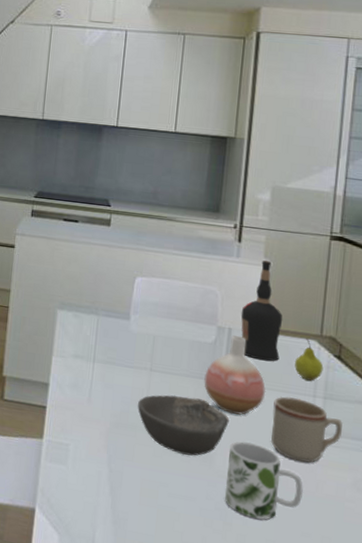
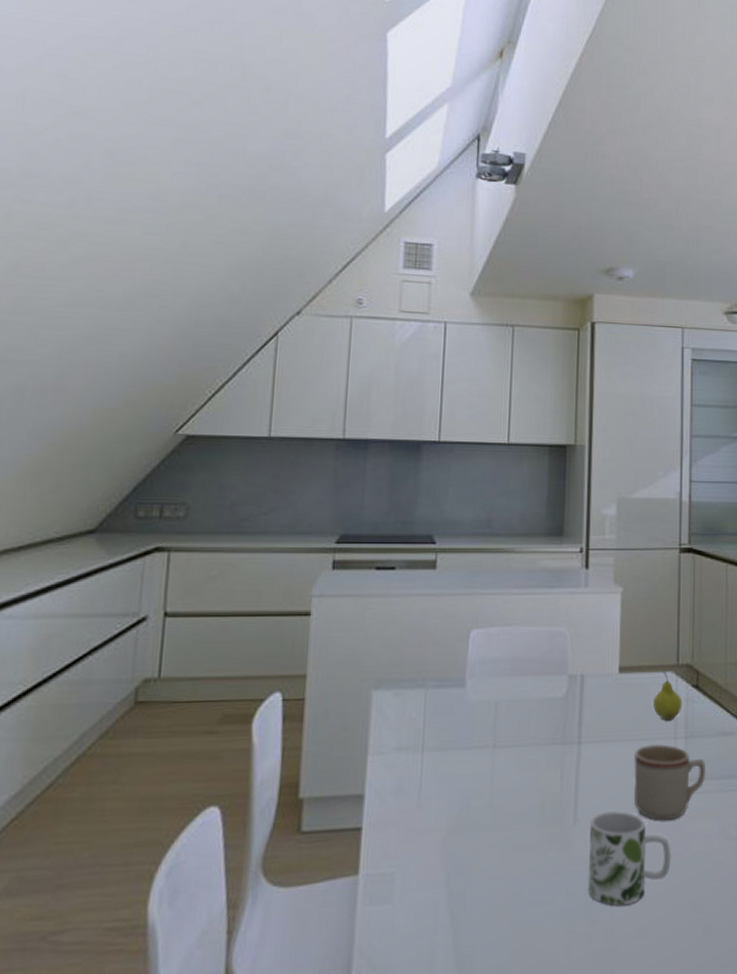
bowl: present [138,395,229,456] -> none [480,770,588,848]
vase: present [204,334,266,415] -> none [557,682,626,781]
liquor bottle: present [241,260,283,361] -> none [593,587,638,707]

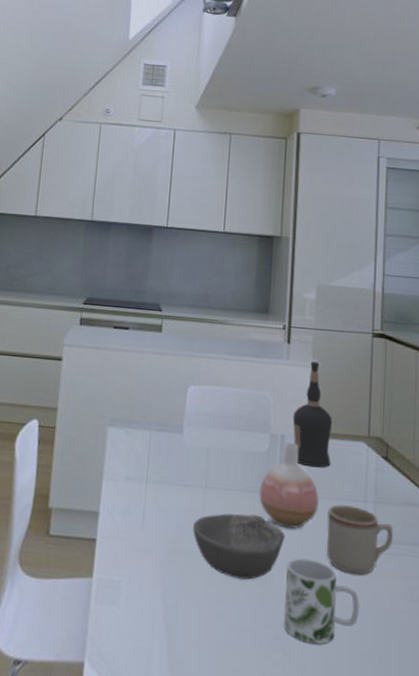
bowl: none [480,770,588,848] -> present [193,513,285,580]
vase: none [557,682,626,781] -> present [259,442,320,529]
liquor bottle: none [593,587,638,707] -> present [292,361,333,468]
fruit: present [653,671,683,721] -> none [346,440,373,485]

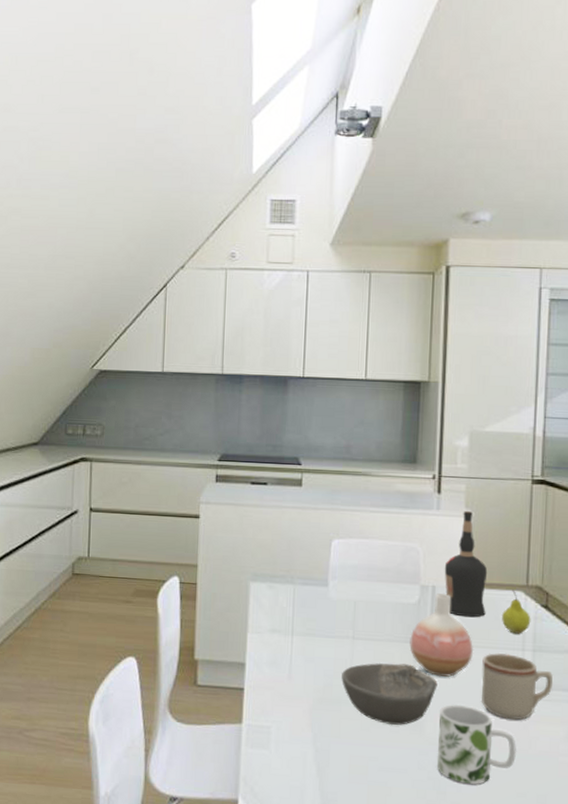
fruit: none [346,440,373,485] -> present [502,590,531,634]

